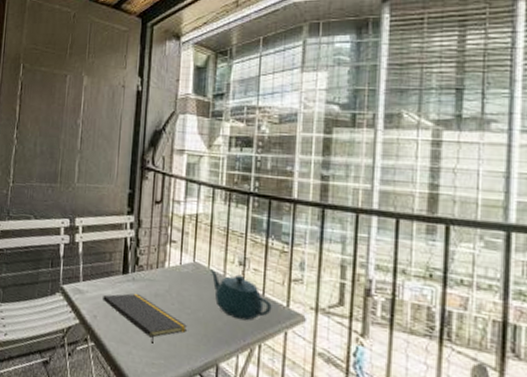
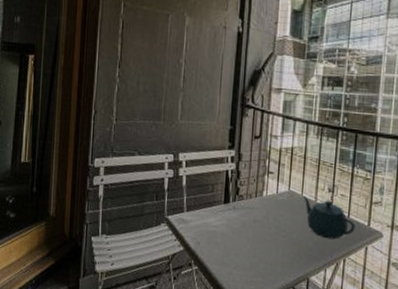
notepad: present [103,293,188,343] -> none [206,220,283,264]

